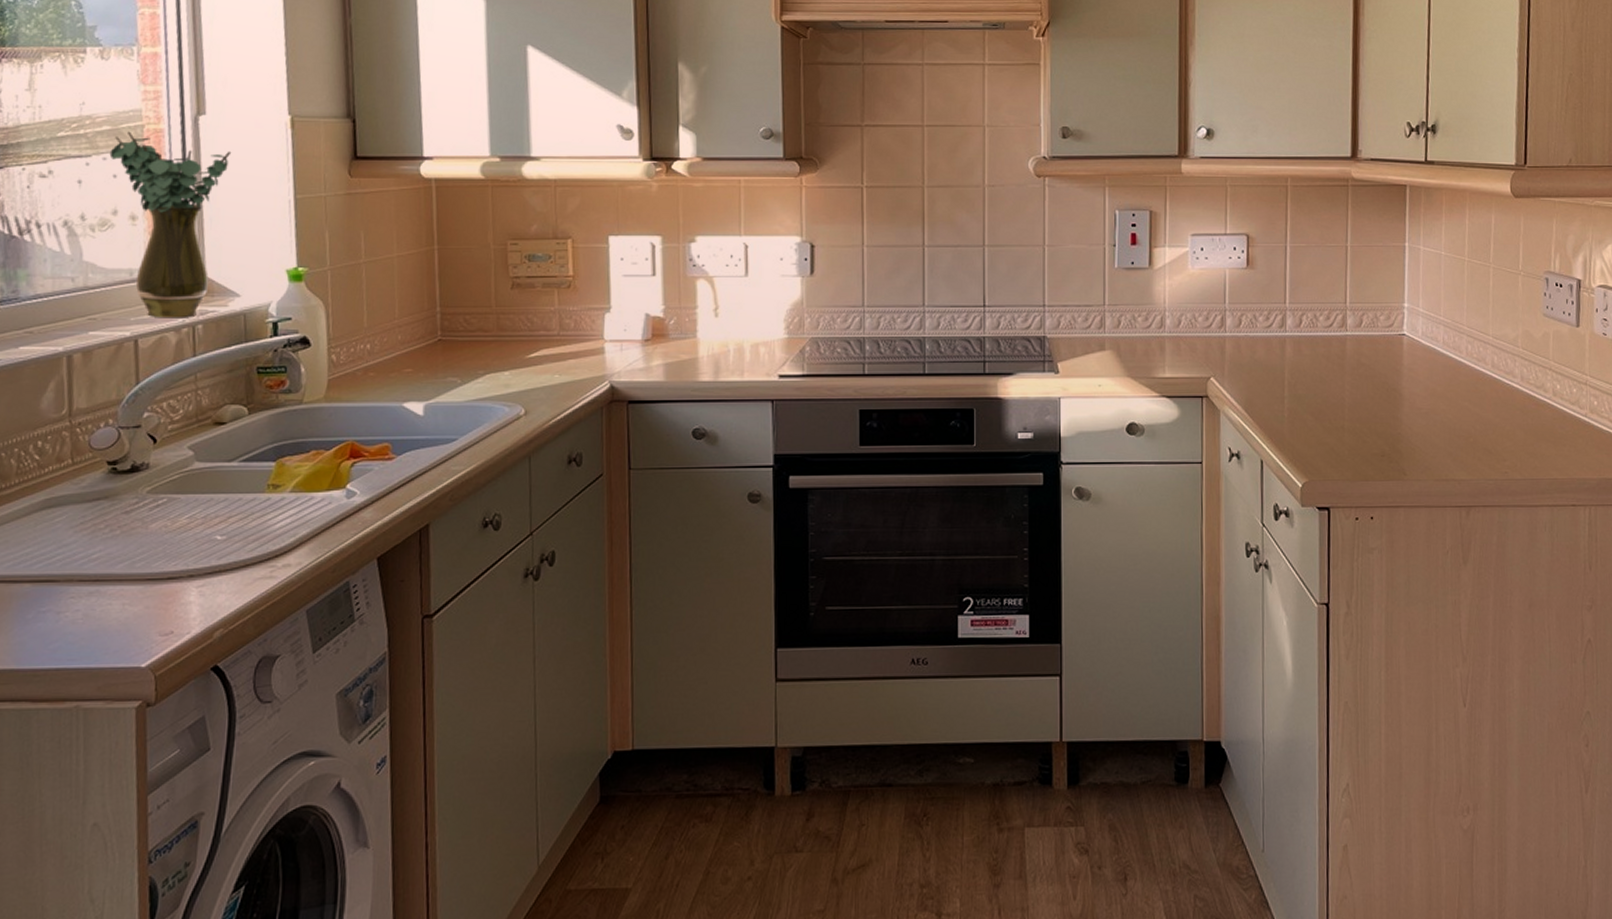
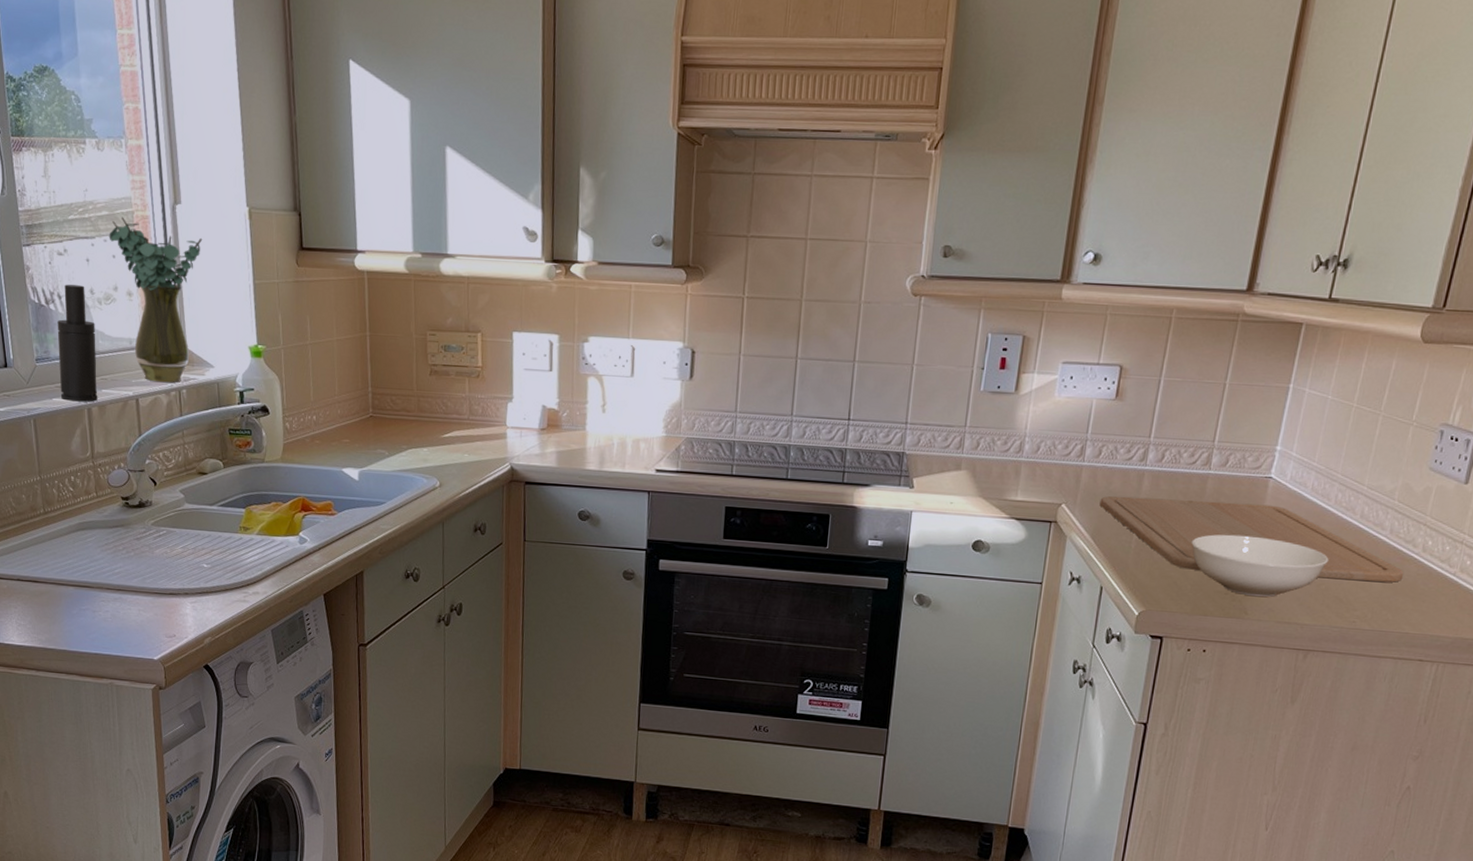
soap dispenser: none [30,211,85,348] -> present [57,284,98,402]
chopping board: none [1247,362,1542,434] -> present [1099,495,1404,583]
bowl: none [1341,394,1472,456] -> present [1191,534,1329,598]

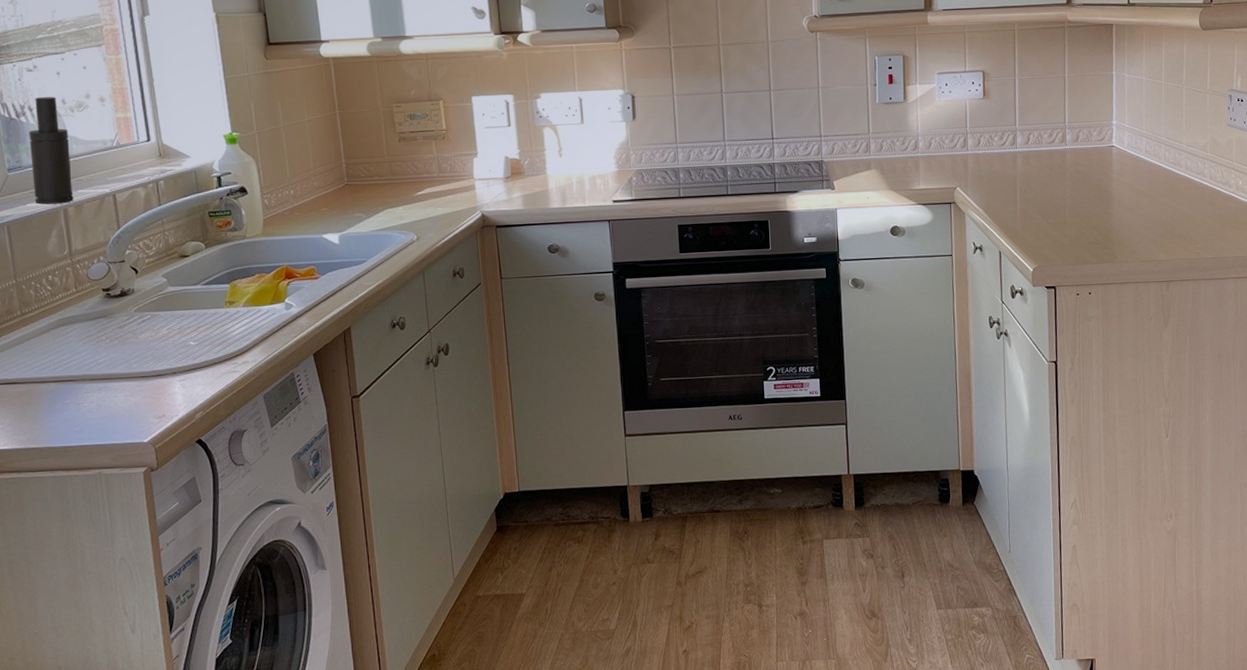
vase: present [109,217,203,383] -> none [78,32,173,177]
chopping board: present [1099,495,1404,583] -> none [986,168,1227,228]
bowl: present [1191,534,1329,598] -> none [1063,194,1170,244]

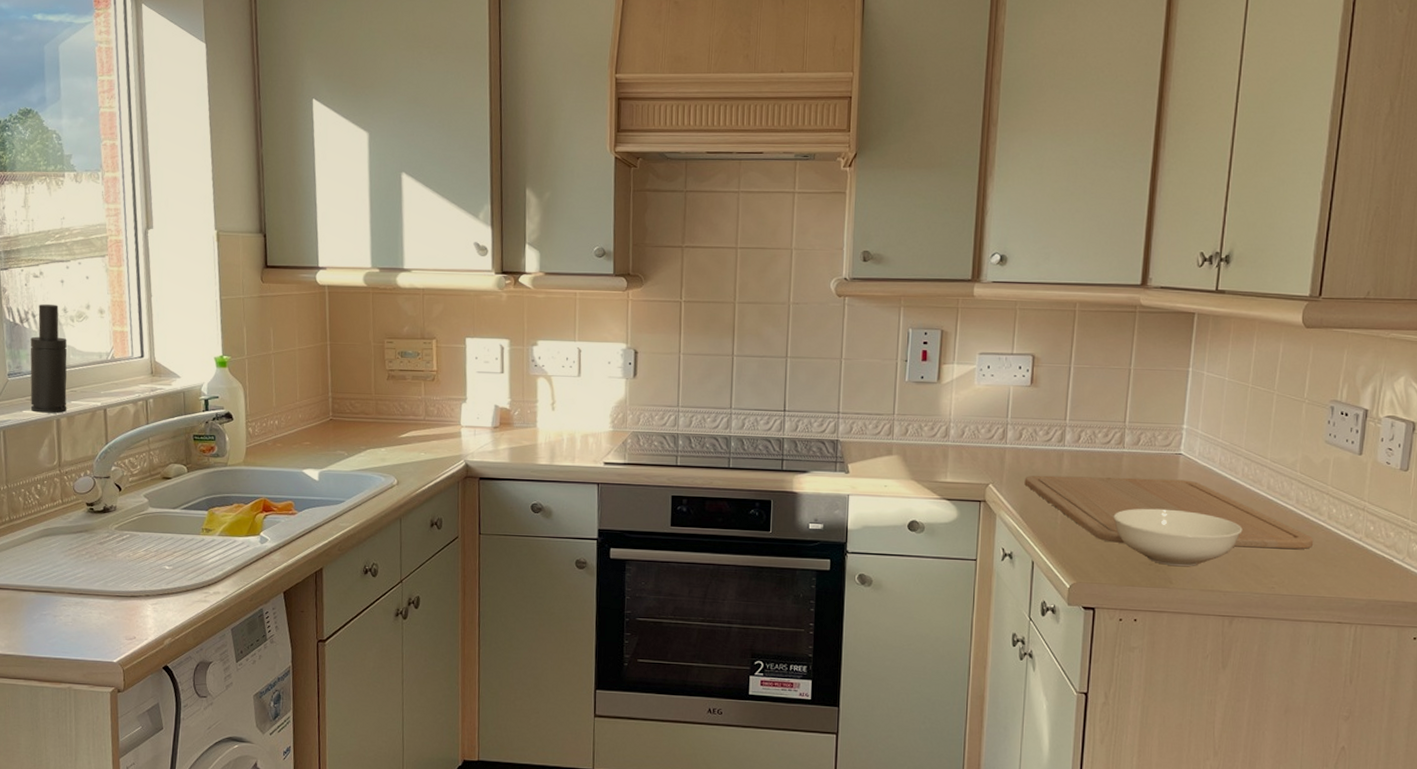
chopping board: none [986,168,1227,228] -> present [1024,475,1314,549]
bowl: none [1063,194,1170,244] -> present [1113,508,1243,567]

